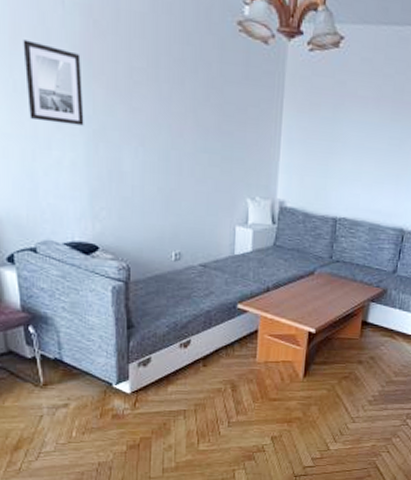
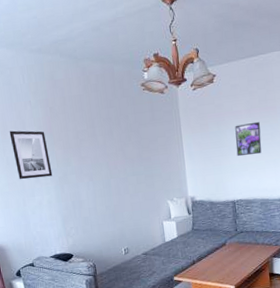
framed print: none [351,115,390,163] -> present [235,121,262,156]

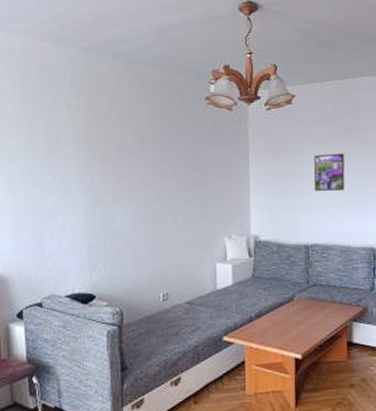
wall art: present [9,130,53,180] -> none [38,136,84,196]

